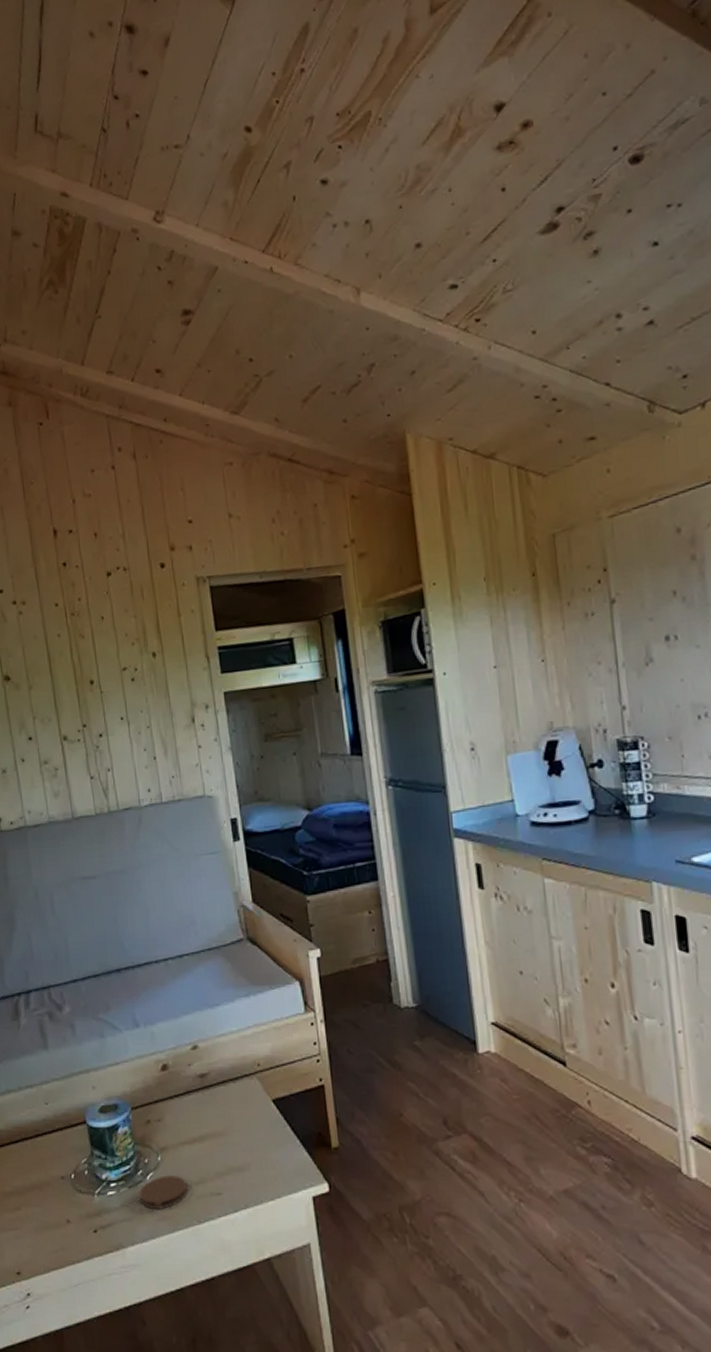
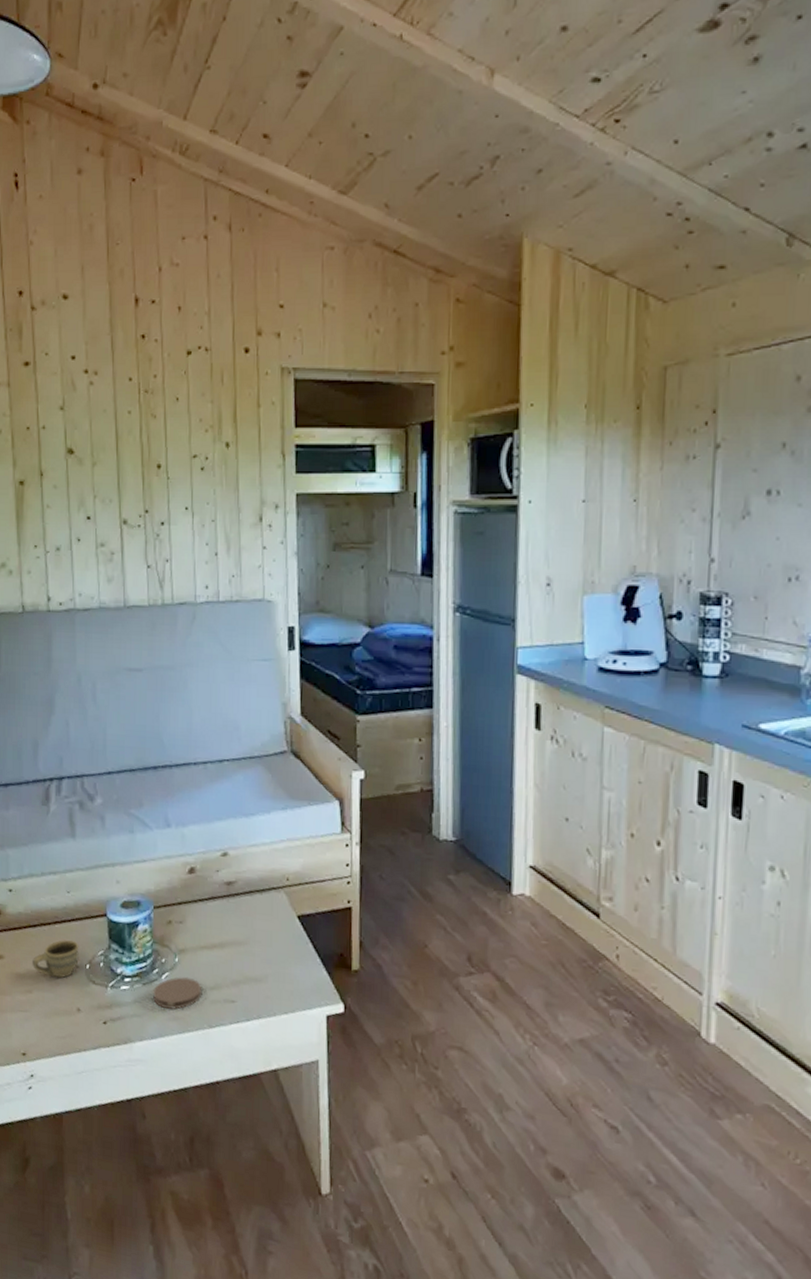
cup: none [17,1152,63,1192] -> present [31,940,79,979]

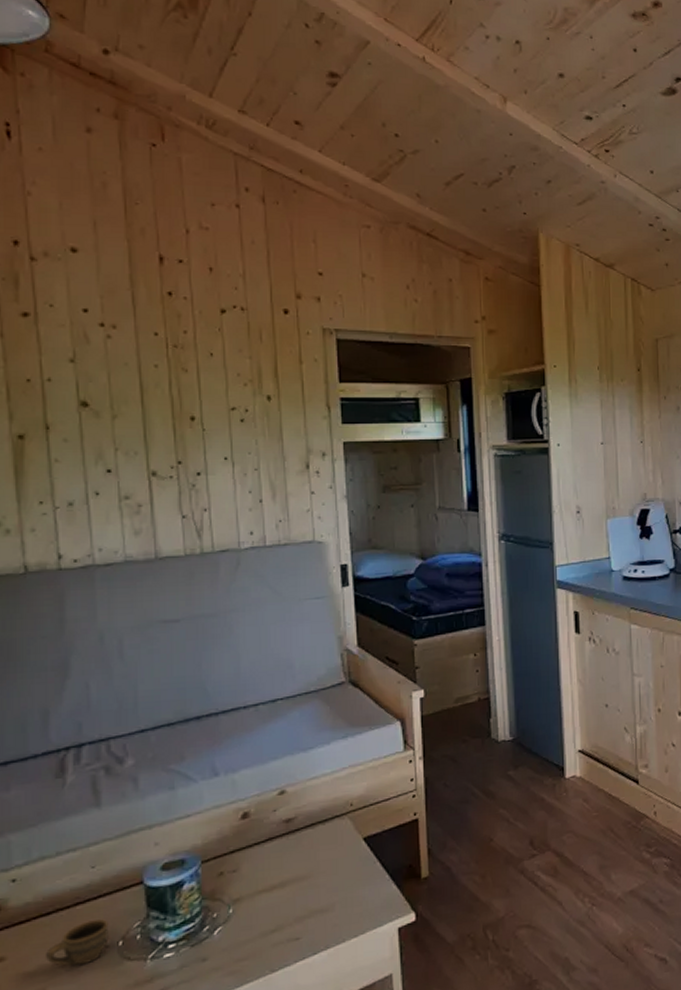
coaster: present [153,976,201,1010] -> none [204,925,261,966]

